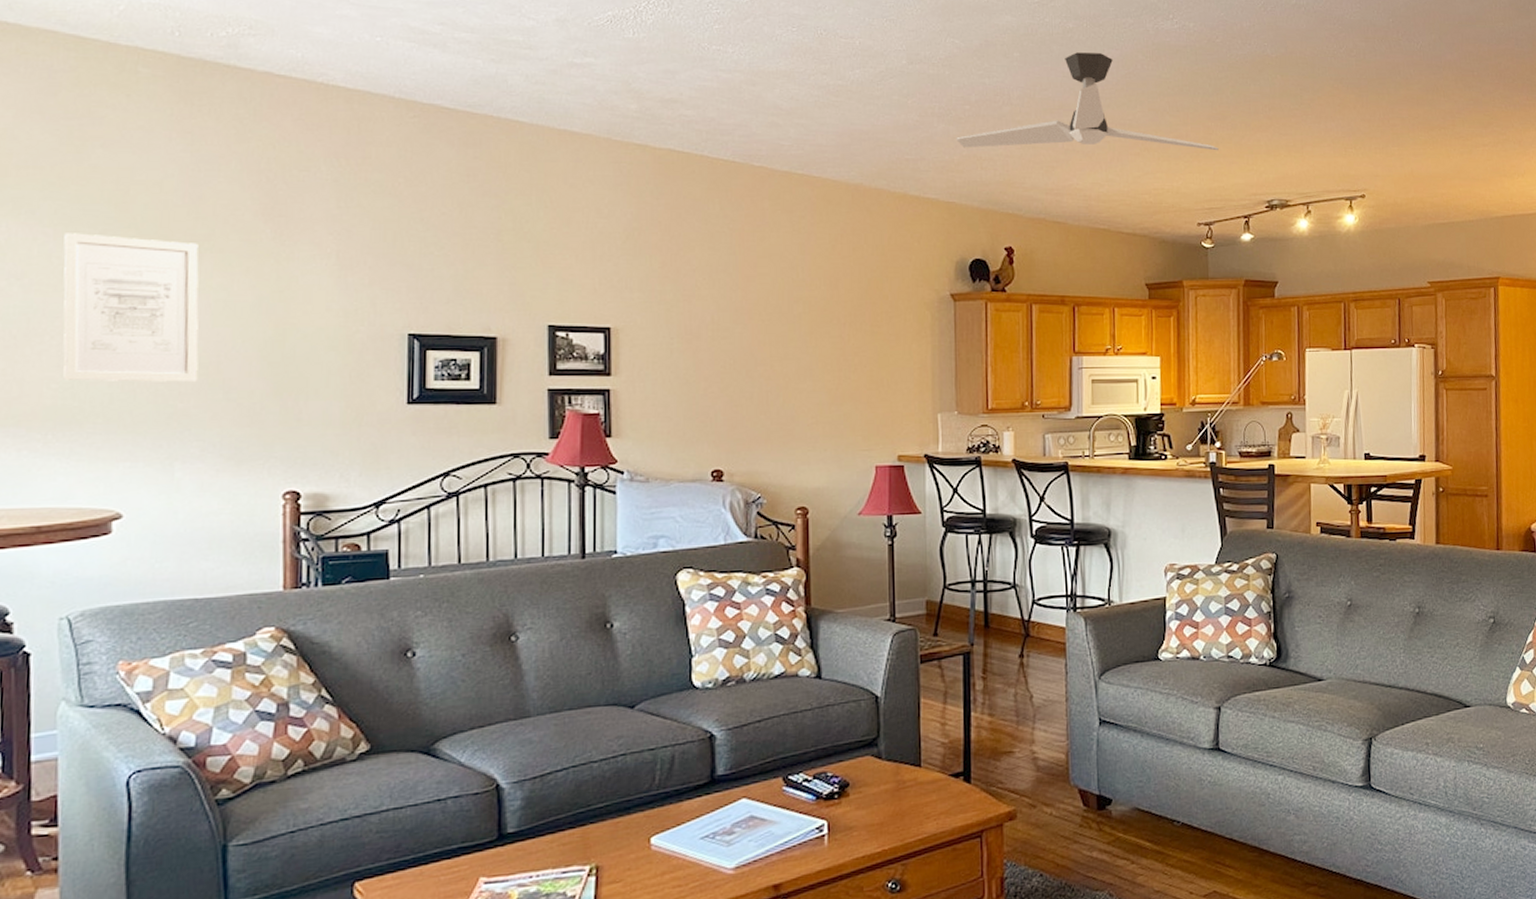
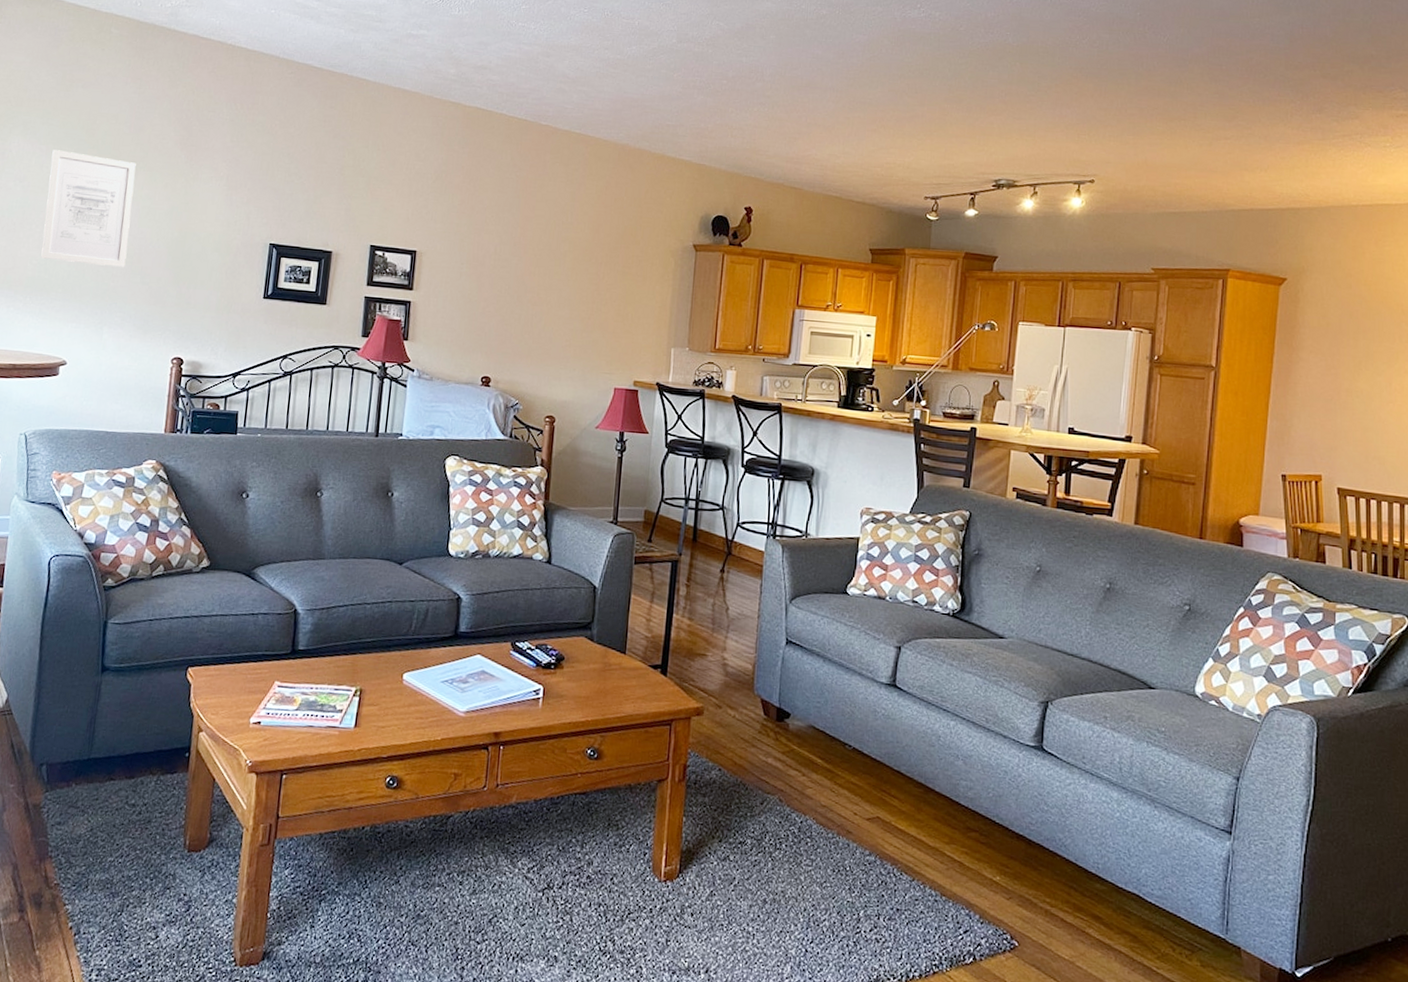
ceiling fan: present [956,52,1219,151] -> none [712,36,952,131]

